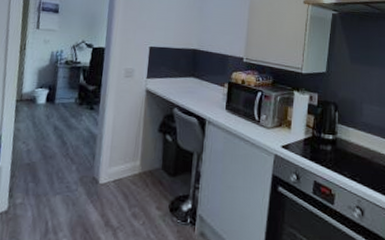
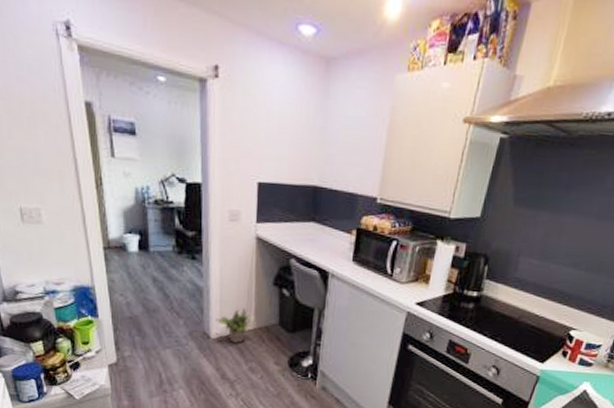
potted plant: none [105,153,138,188] -> present [215,308,252,343]

